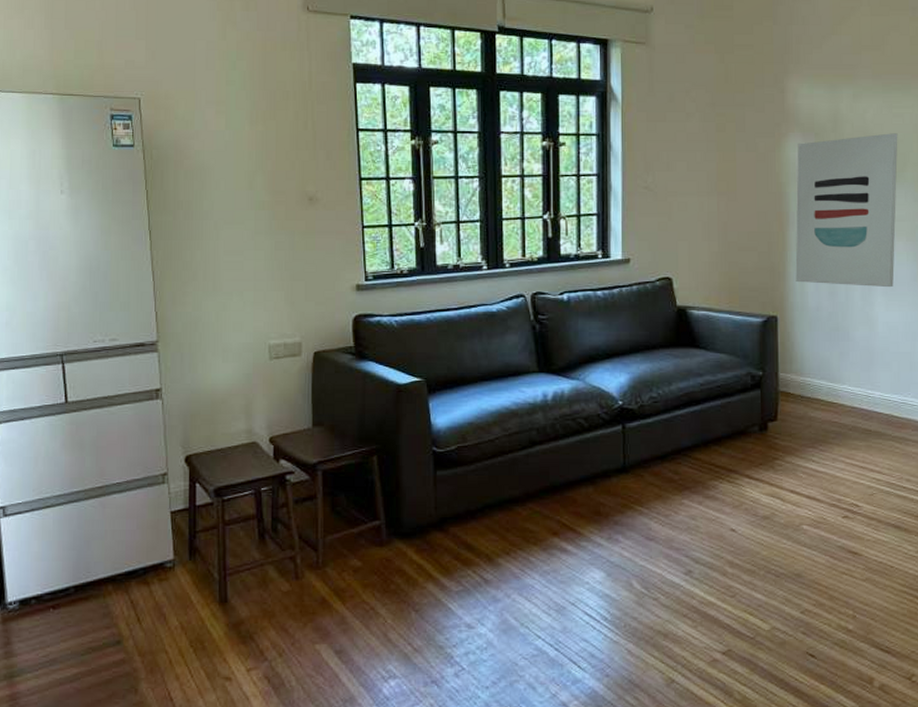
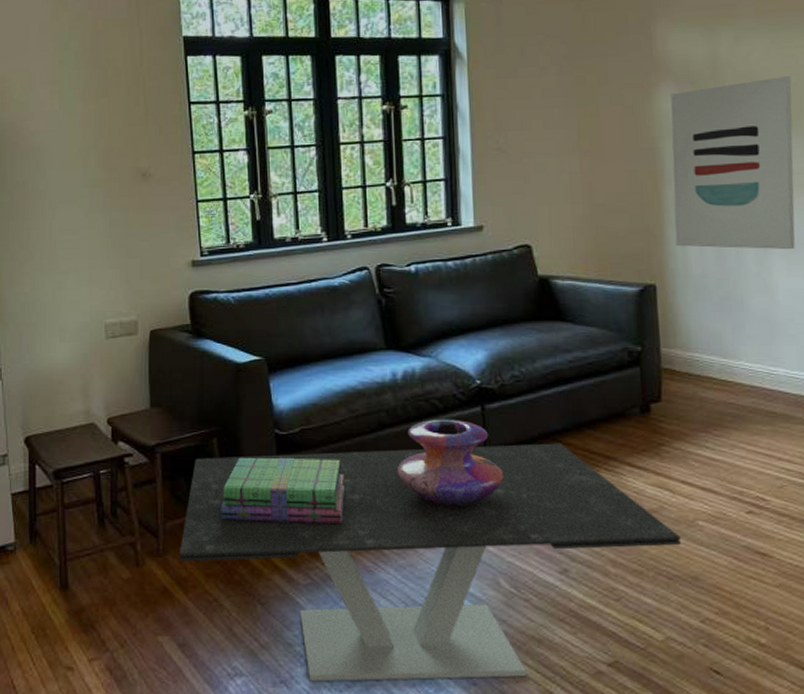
coffee table: none [337,458,788,680] -> present [178,443,681,682]
stack of books: none [379,473,496,534] -> present [220,457,345,523]
decorative vase: none [544,436,640,516] -> present [396,419,504,506]

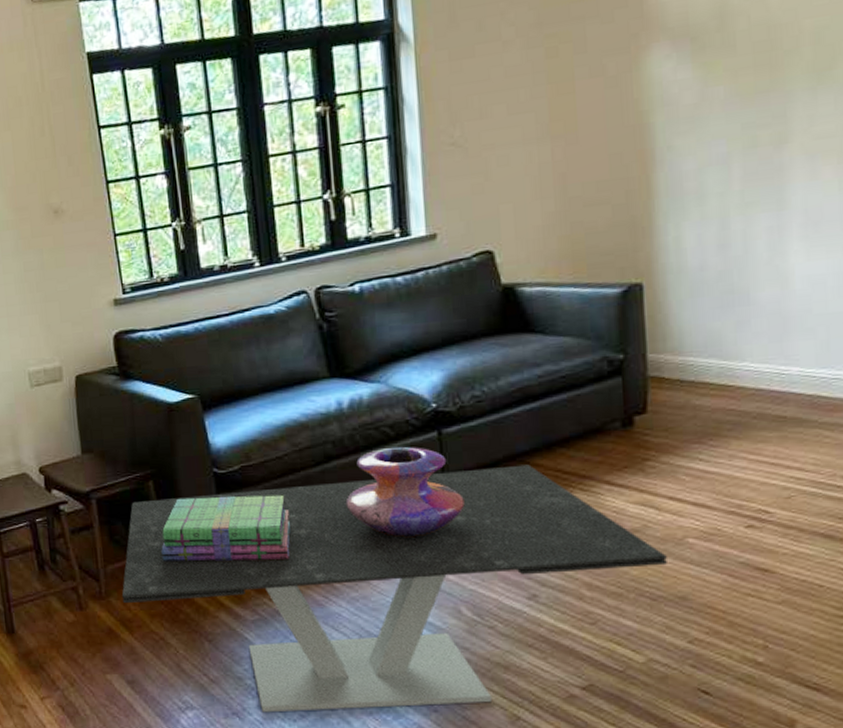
wall art: present [670,76,795,250] -> none [665,17,823,238]

